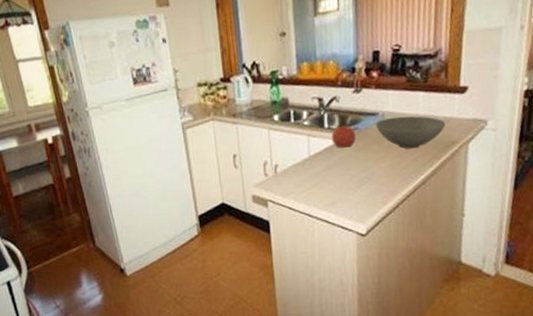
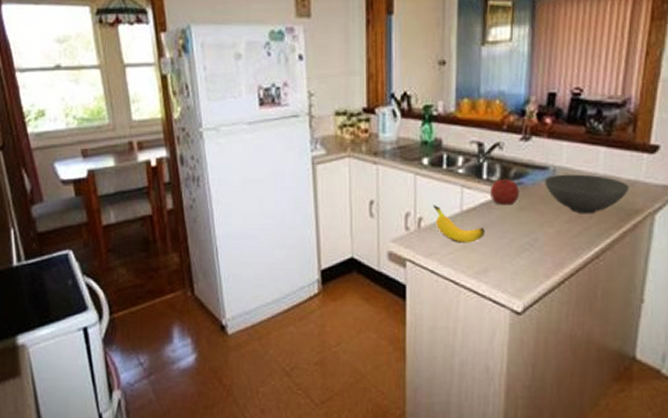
banana: none [286,153,331,182] -> present [433,205,485,243]

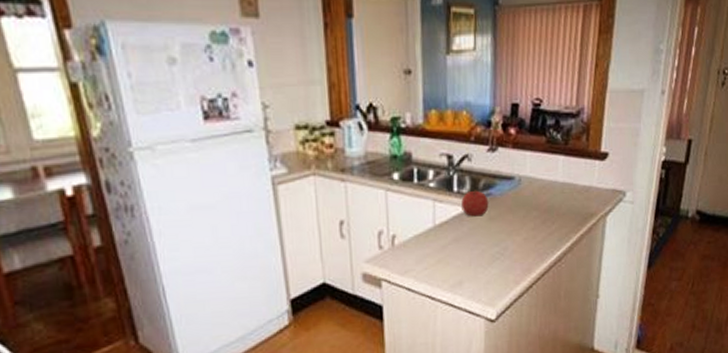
banana: present [433,205,485,243] -> none [406,221,458,258]
bowl: present [544,174,630,214] -> none [511,182,585,221]

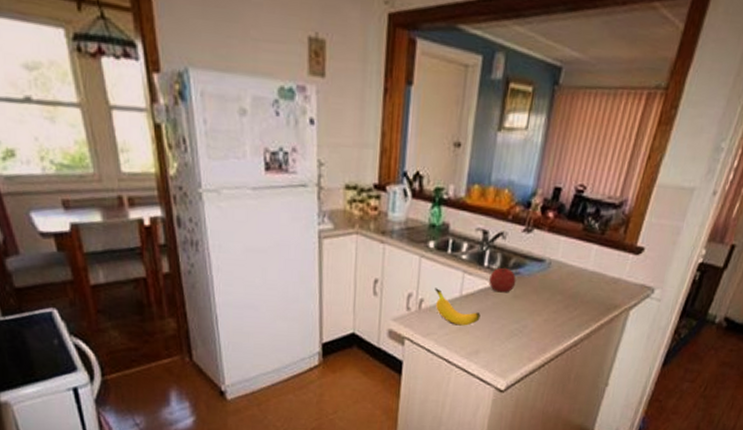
banana: none [406,221,458,258] -> present [435,288,480,326]

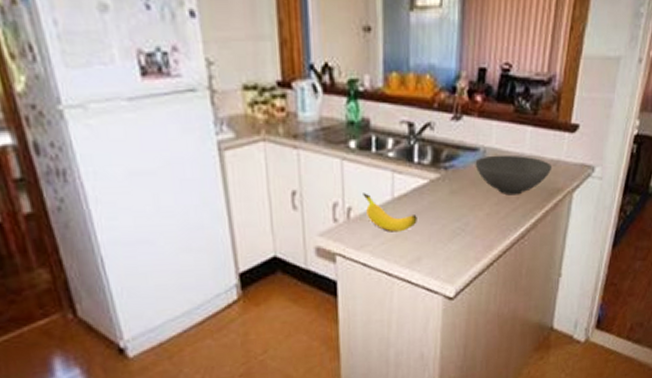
fruit: present [489,267,516,293] -> none [422,161,451,190]
bowl: none [539,267,613,306] -> present [475,155,553,196]

